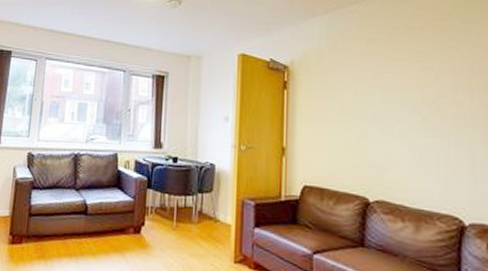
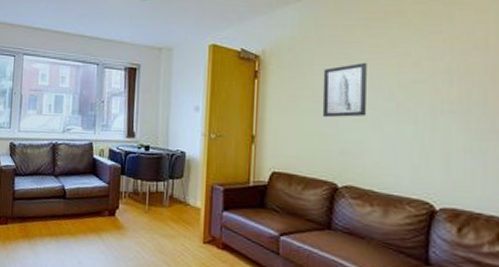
wall art: none [351,75,395,130] -> present [322,62,367,118]

